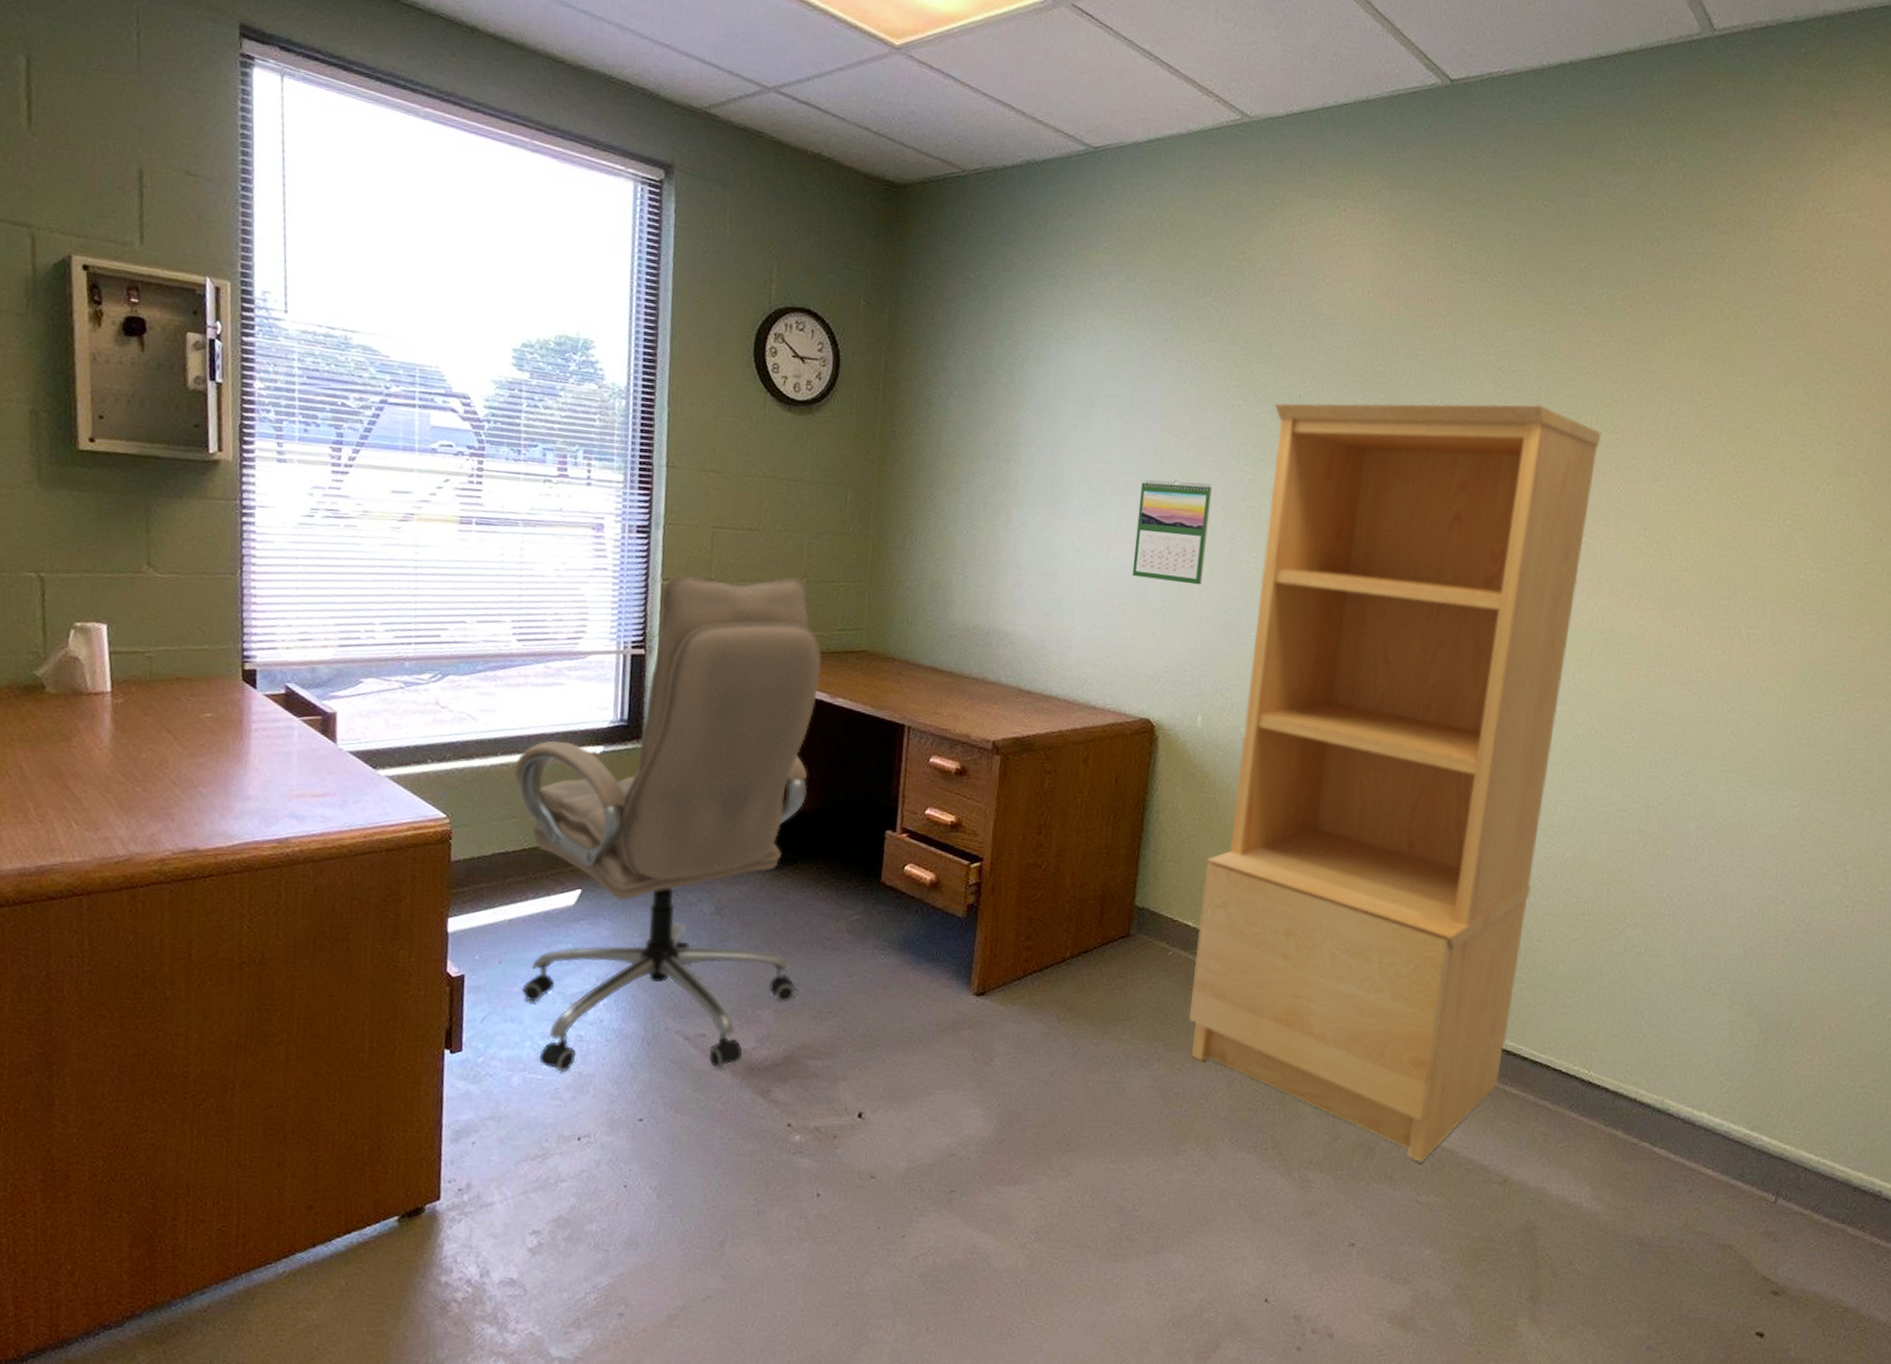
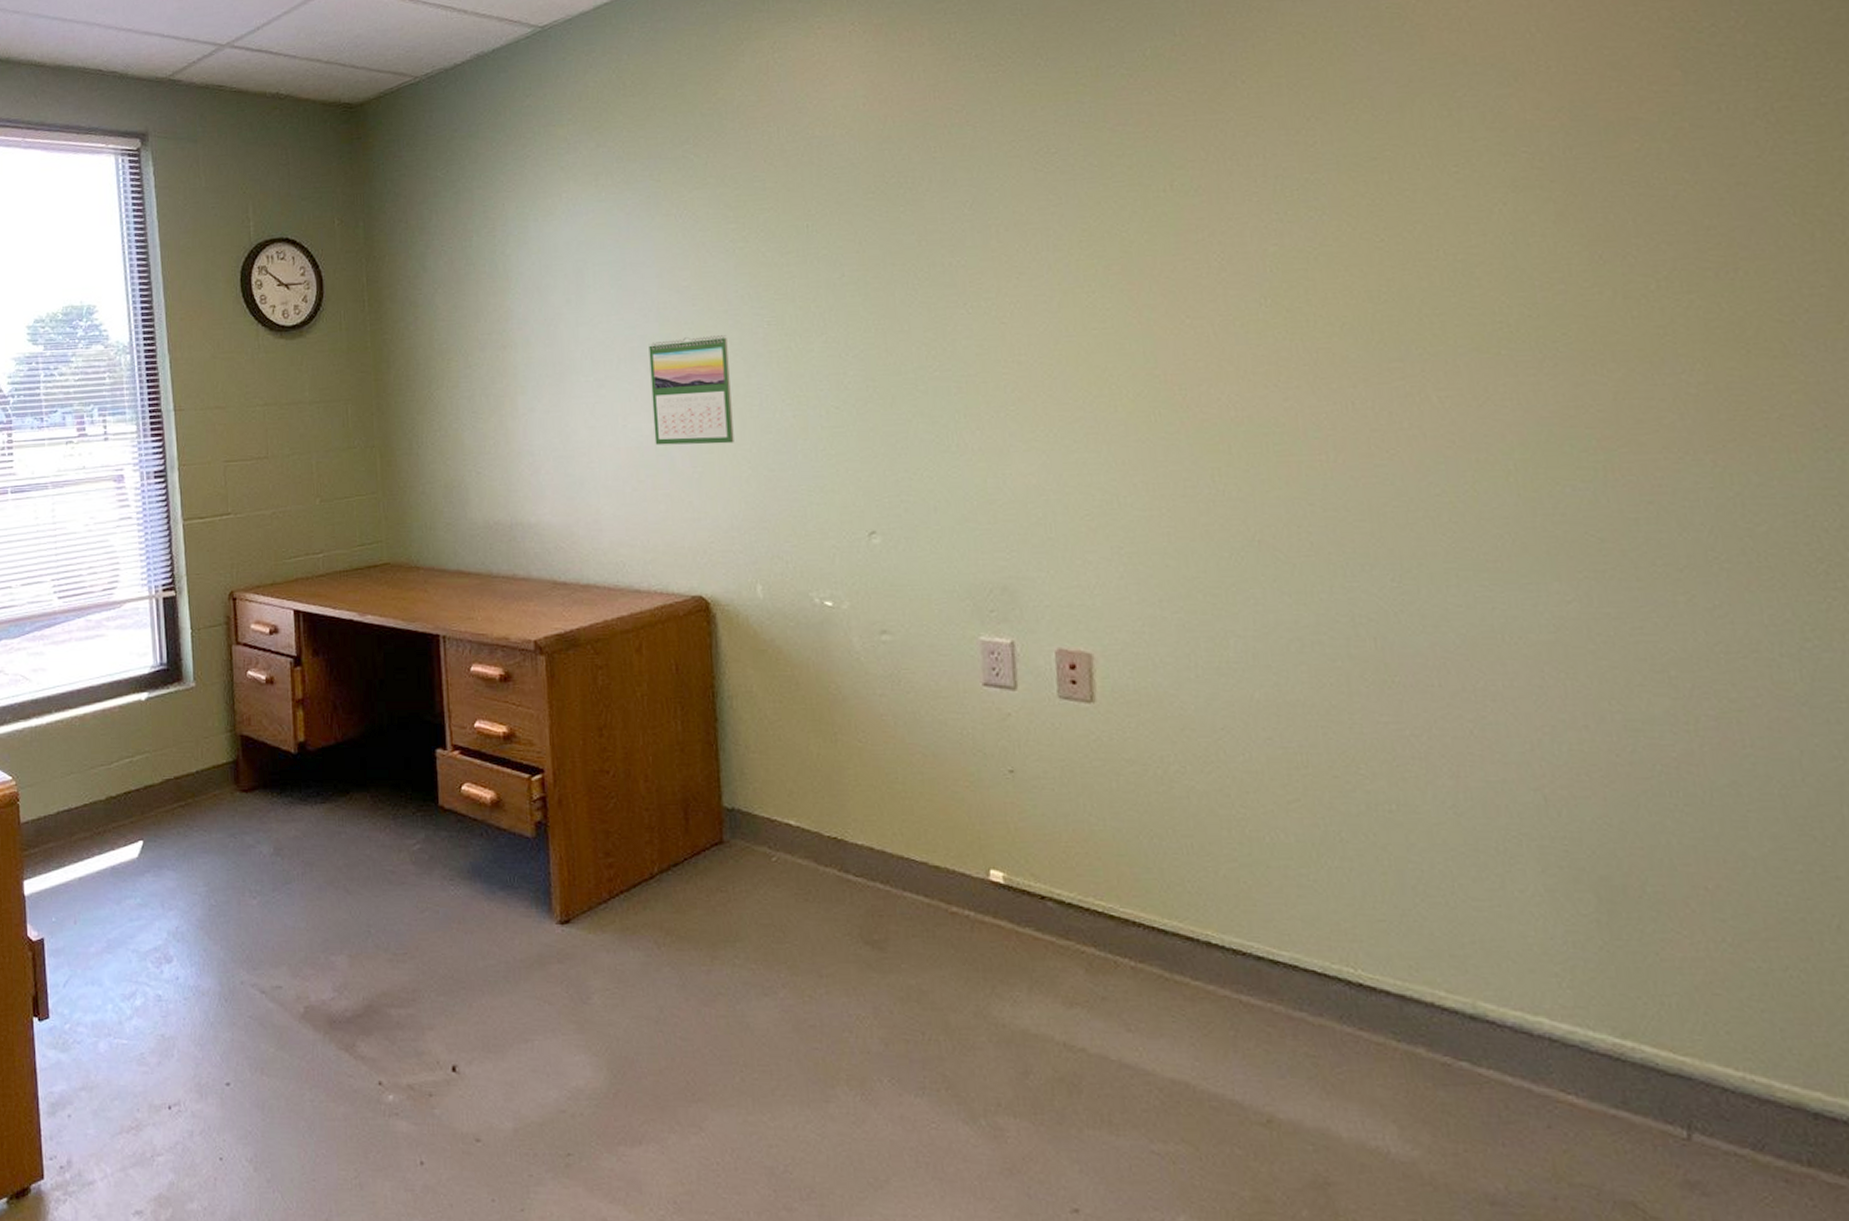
office chair: present [514,575,822,1072] -> none [68,498,367,1036]
bookcase: present [1189,402,1601,1162] -> none [780,182,1230,1100]

